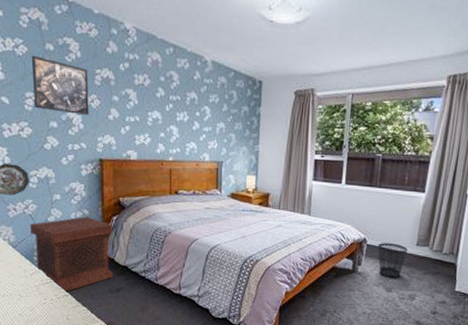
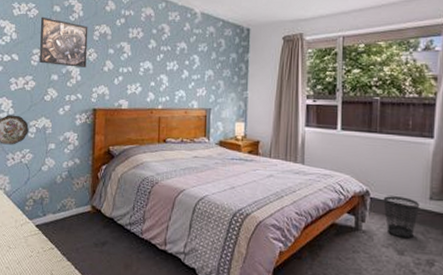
side table: present [30,217,113,292] -> none [25,166,101,245]

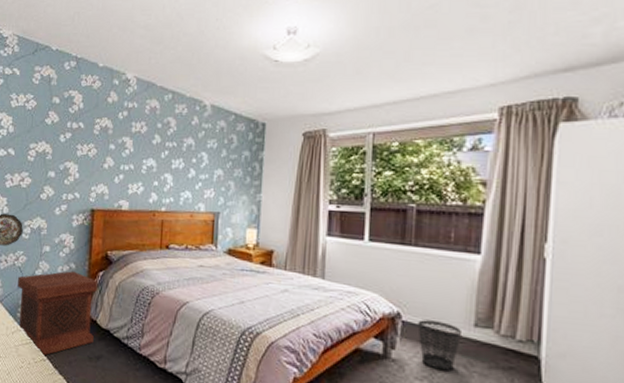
side table: none [25,166,101,245] -> present [18,271,97,356]
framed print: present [39,16,88,67] -> none [36,108,89,164]

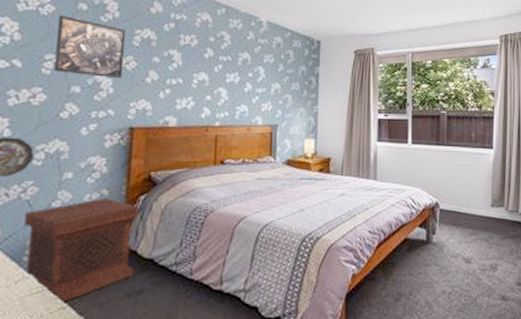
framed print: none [36,108,89,164] -> present [54,15,126,78]
wastebasket: present [417,320,461,371] -> none [451,206,482,246]

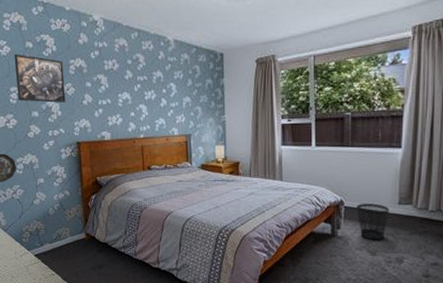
side table: present [24,198,138,303] -> none [18,198,95,271]
wastebasket: none [451,206,482,246] -> present [356,204,389,240]

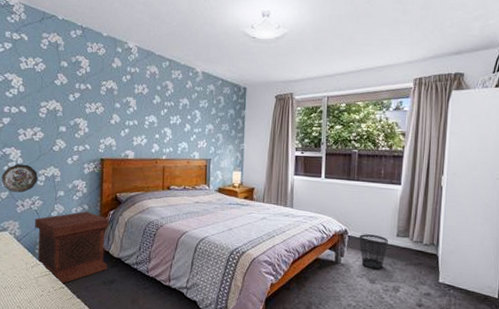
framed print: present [13,53,66,103] -> none [47,71,95,120]
side table: none [18,198,95,271] -> present [35,211,109,284]

